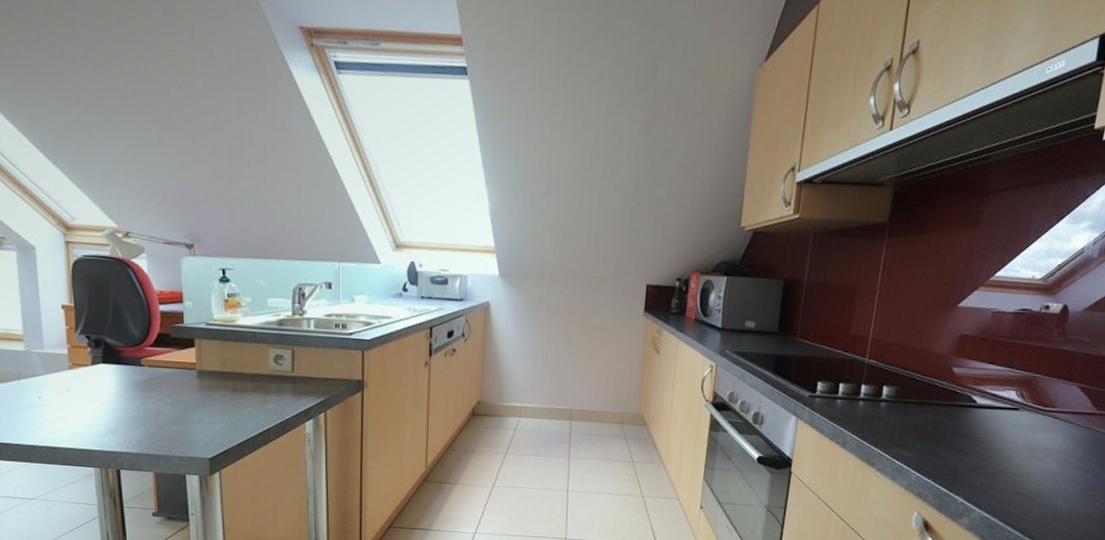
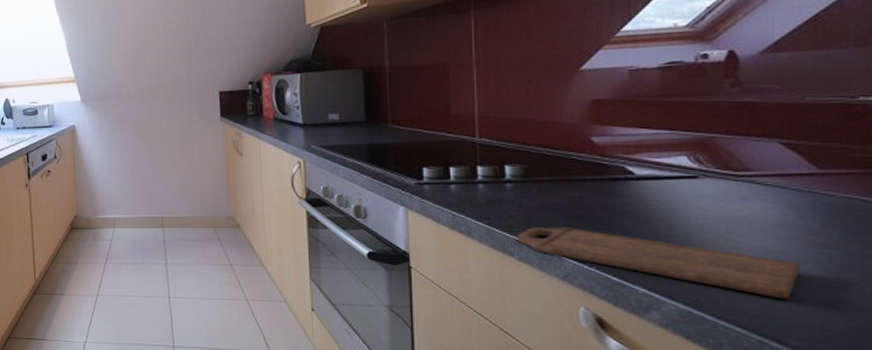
cutting board: none [880,442,1067,511] -> present [517,227,800,299]

